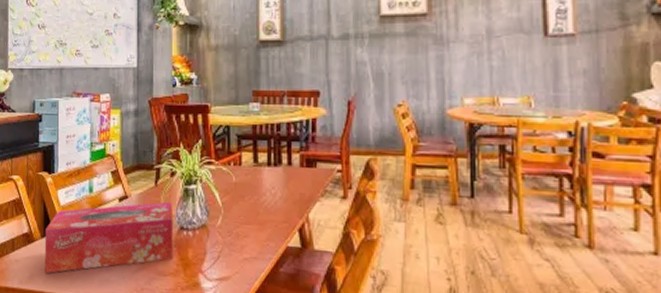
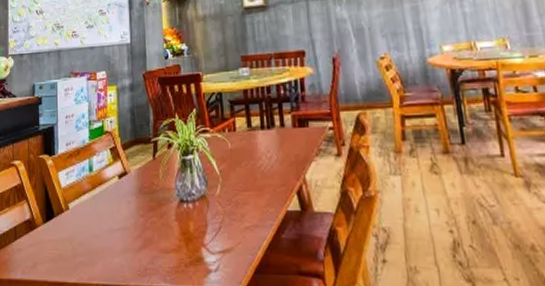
tissue box: present [44,201,174,273] -> none [46,174,175,260]

